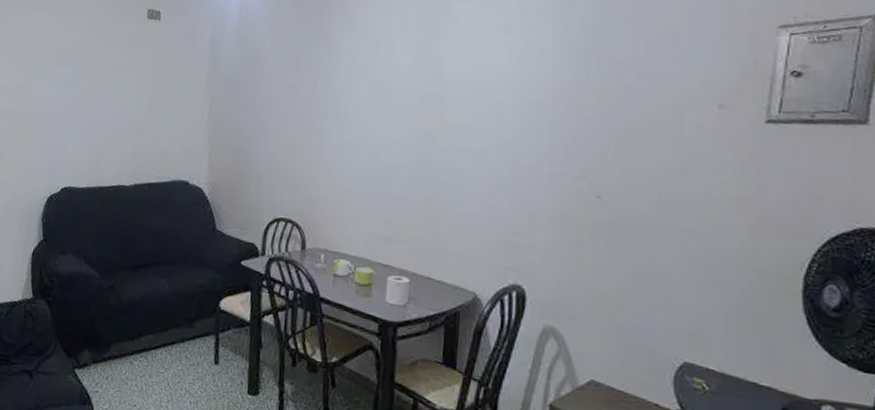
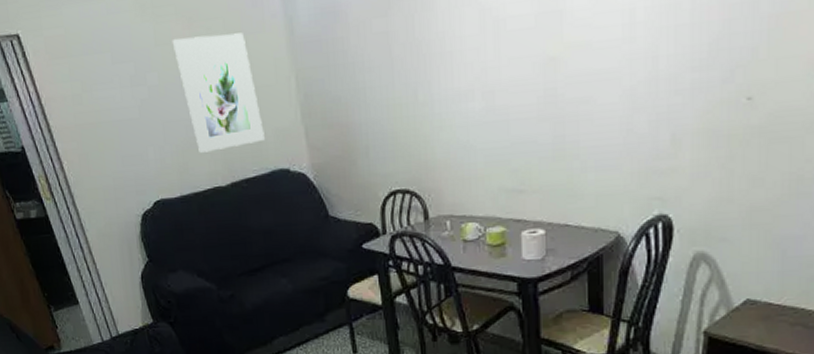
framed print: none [111,57,174,154] -> present [172,32,265,153]

